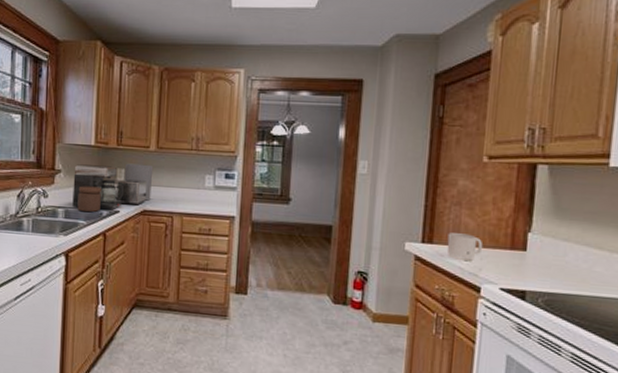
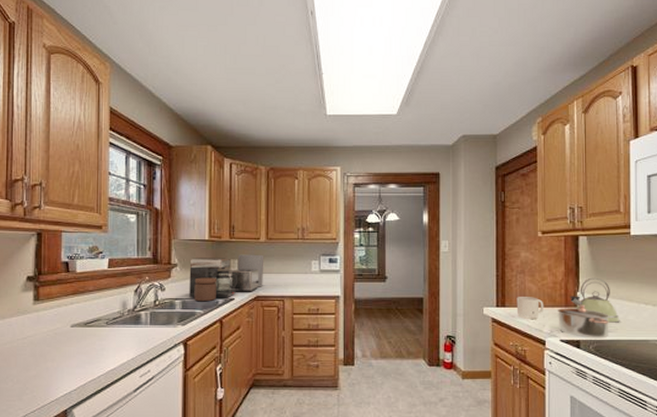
cooking pot: none [498,247,568,292] -> present [558,304,609,339]
kettle: none [518,216,583,274] -> present [570,277,620,323]

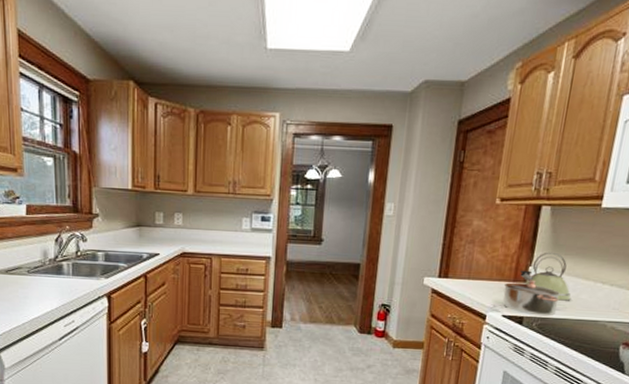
coffee maker: present [189,258,237,298] -> none [112,208,163,253]
jar: present [194,277,216,302] -> none [117,229,140,256]
toaster: present [231,269,259,292] -> none [156,222,186,248]
pen holder: present [237,254,264,287] -> none [163,207,192,243]
mug: present [516,297,544,320] -> none [459,268,491,293]

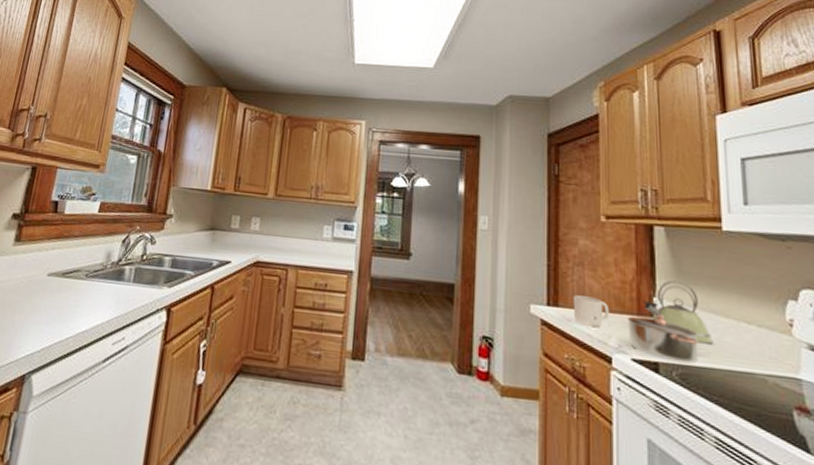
mug: none [459,268,491,293] -> present [573,295,610,328]

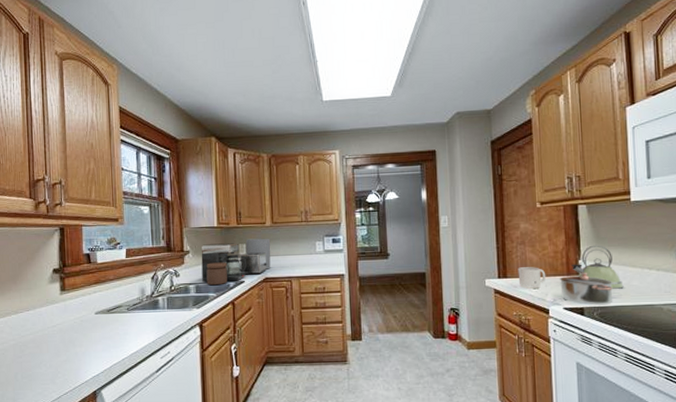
coffee maker: none [181,209,237,261] -> present [201,243,246,283]
jar: none [185,232,214,263] -> present [206,262,227,286]
toaster: none [228,227,263,256] -> present [240,252,267,275]
pen holder: none [238,210,271,251] -> present [245,238,271,270]

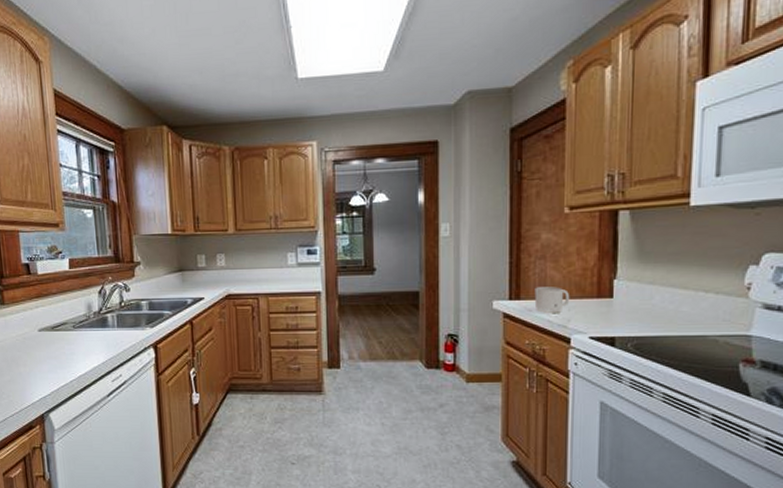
coffee maker: present [201,243,246,283] -> none [153,253,206,298]
jar: present [206,262,227,286] -> none [160,275,184,302]
toaster: present [240,252,267,275] -> none [198,264,230,291]
pen holder: present [245,238,271,270] -> none [204,248,234,285]
cooking pot: present [560,272,613,305] -> none [587,294,655,335]
kettle: present [572,245,624,289] -> none [604,261,670,316]

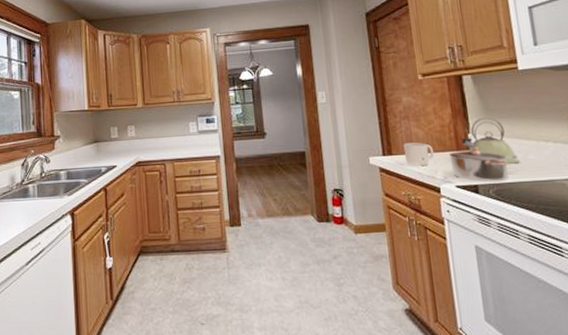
cooking pot: none [587,294,655,335] -> present [449,146,510,182]
kettle: none [604,261,670,316] -> present [461,117,520,164]

